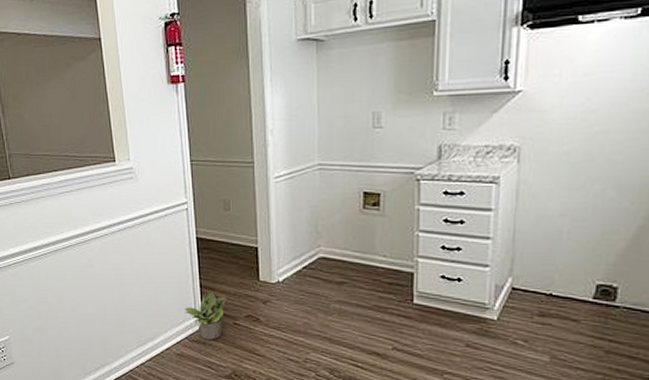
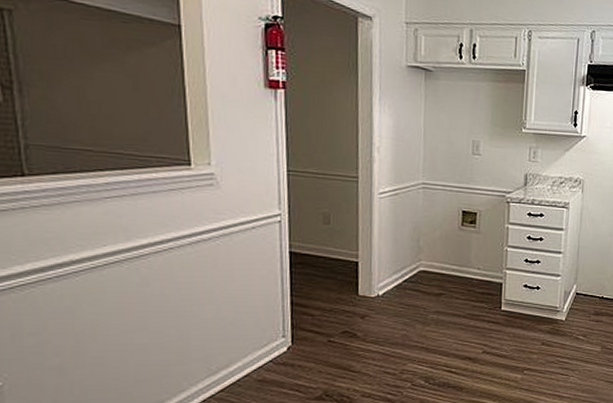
potted plant: present [185,291,228,340] -> none [271,308,322,361]

